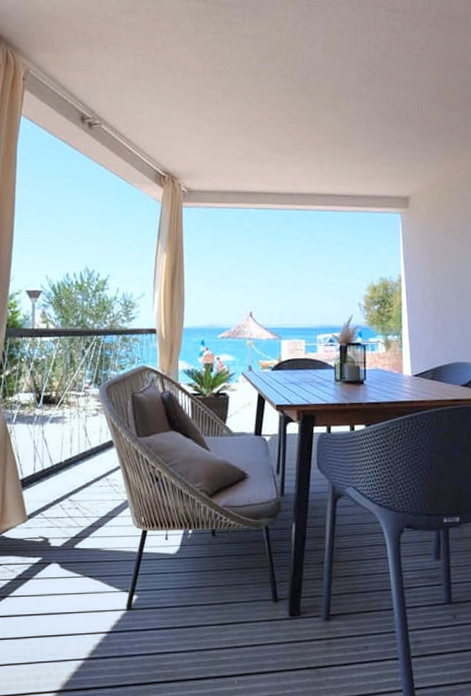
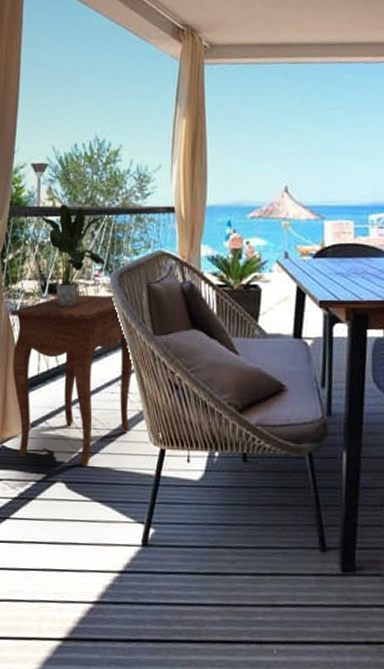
side table: none [8,404,120,548] -> present [11,294,134,466]
potted plant: none [34,327,95,415] -> present [39,204,106,307]

